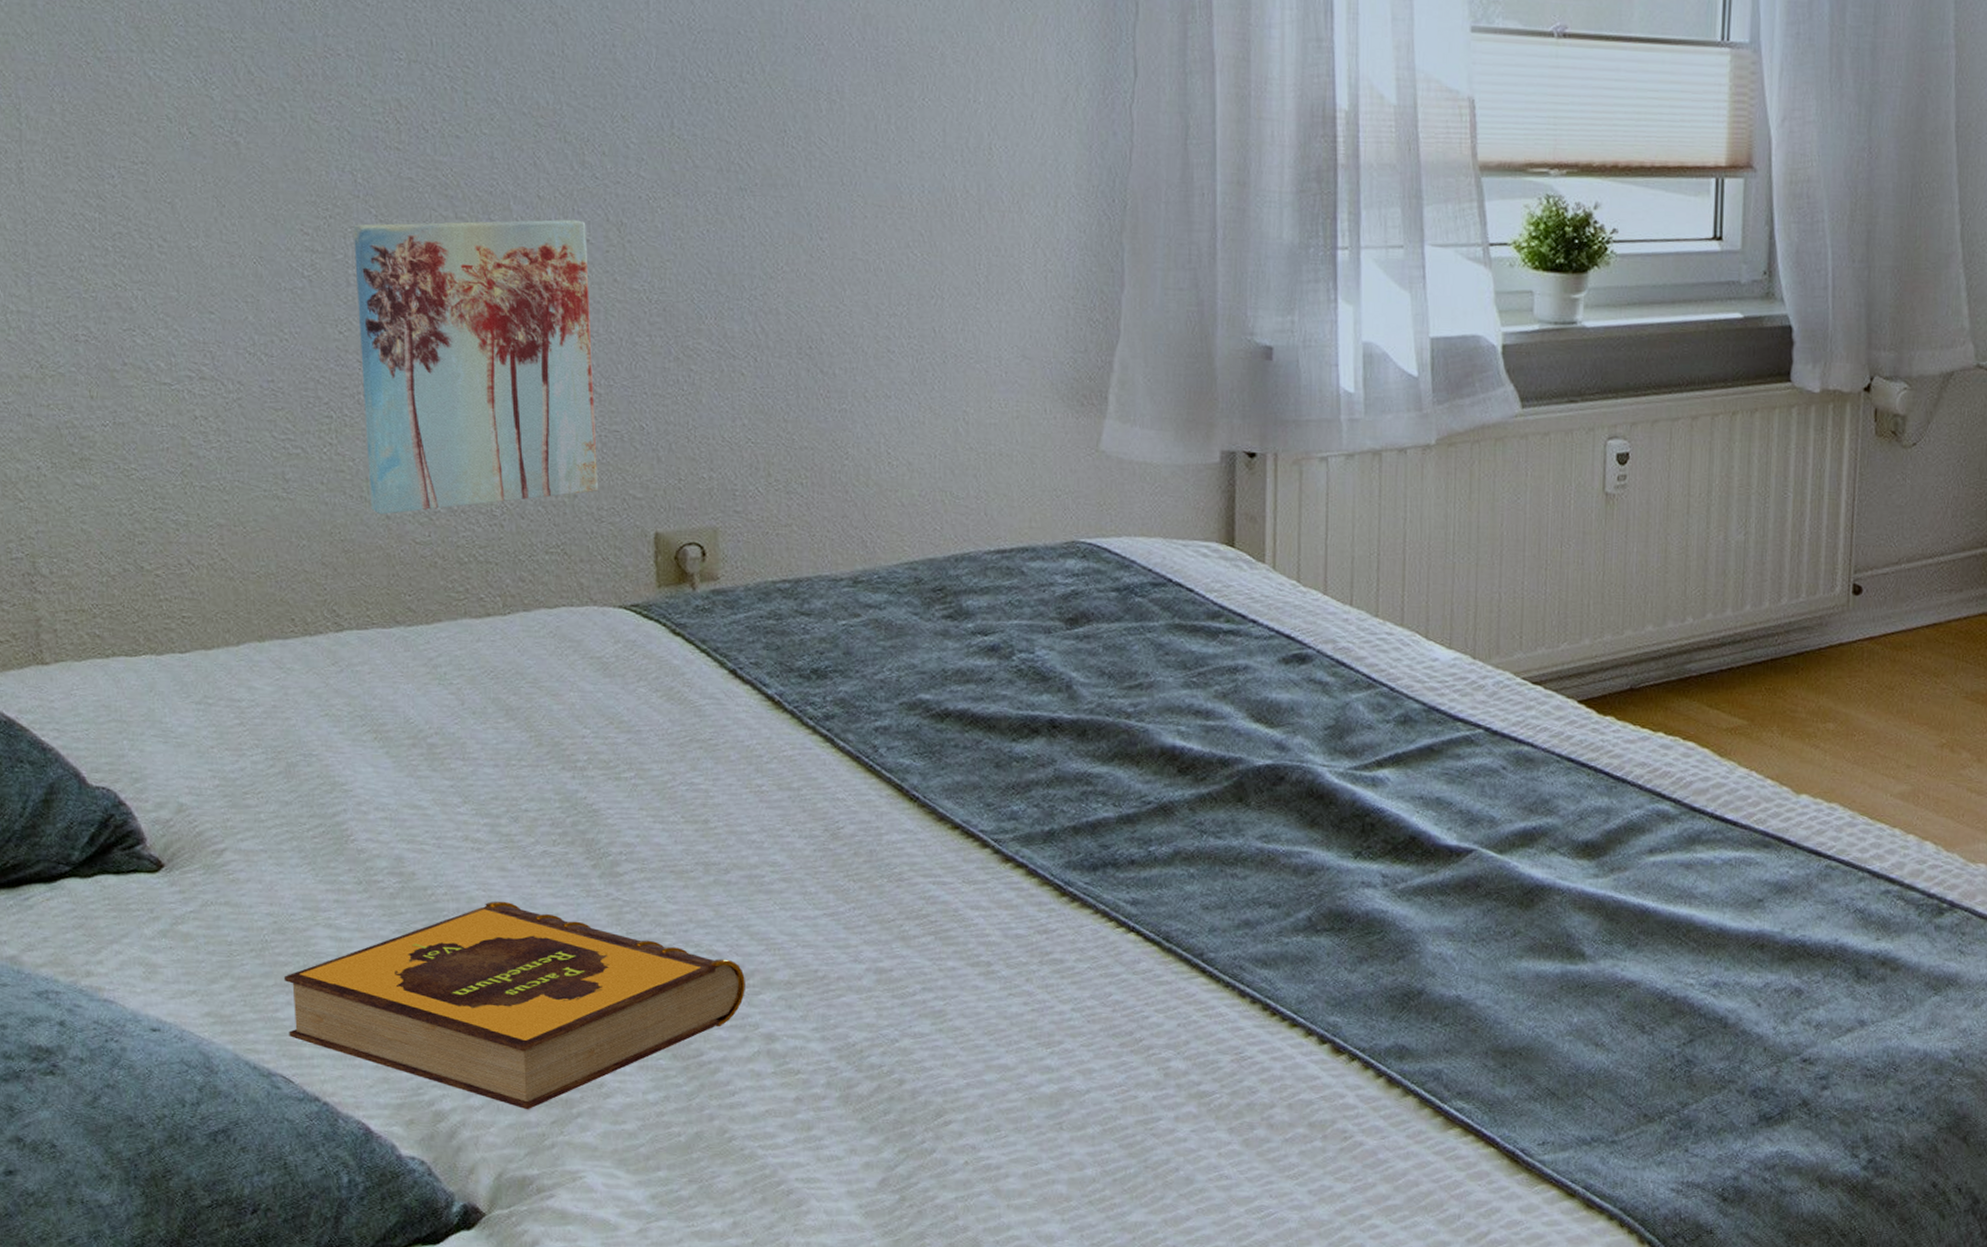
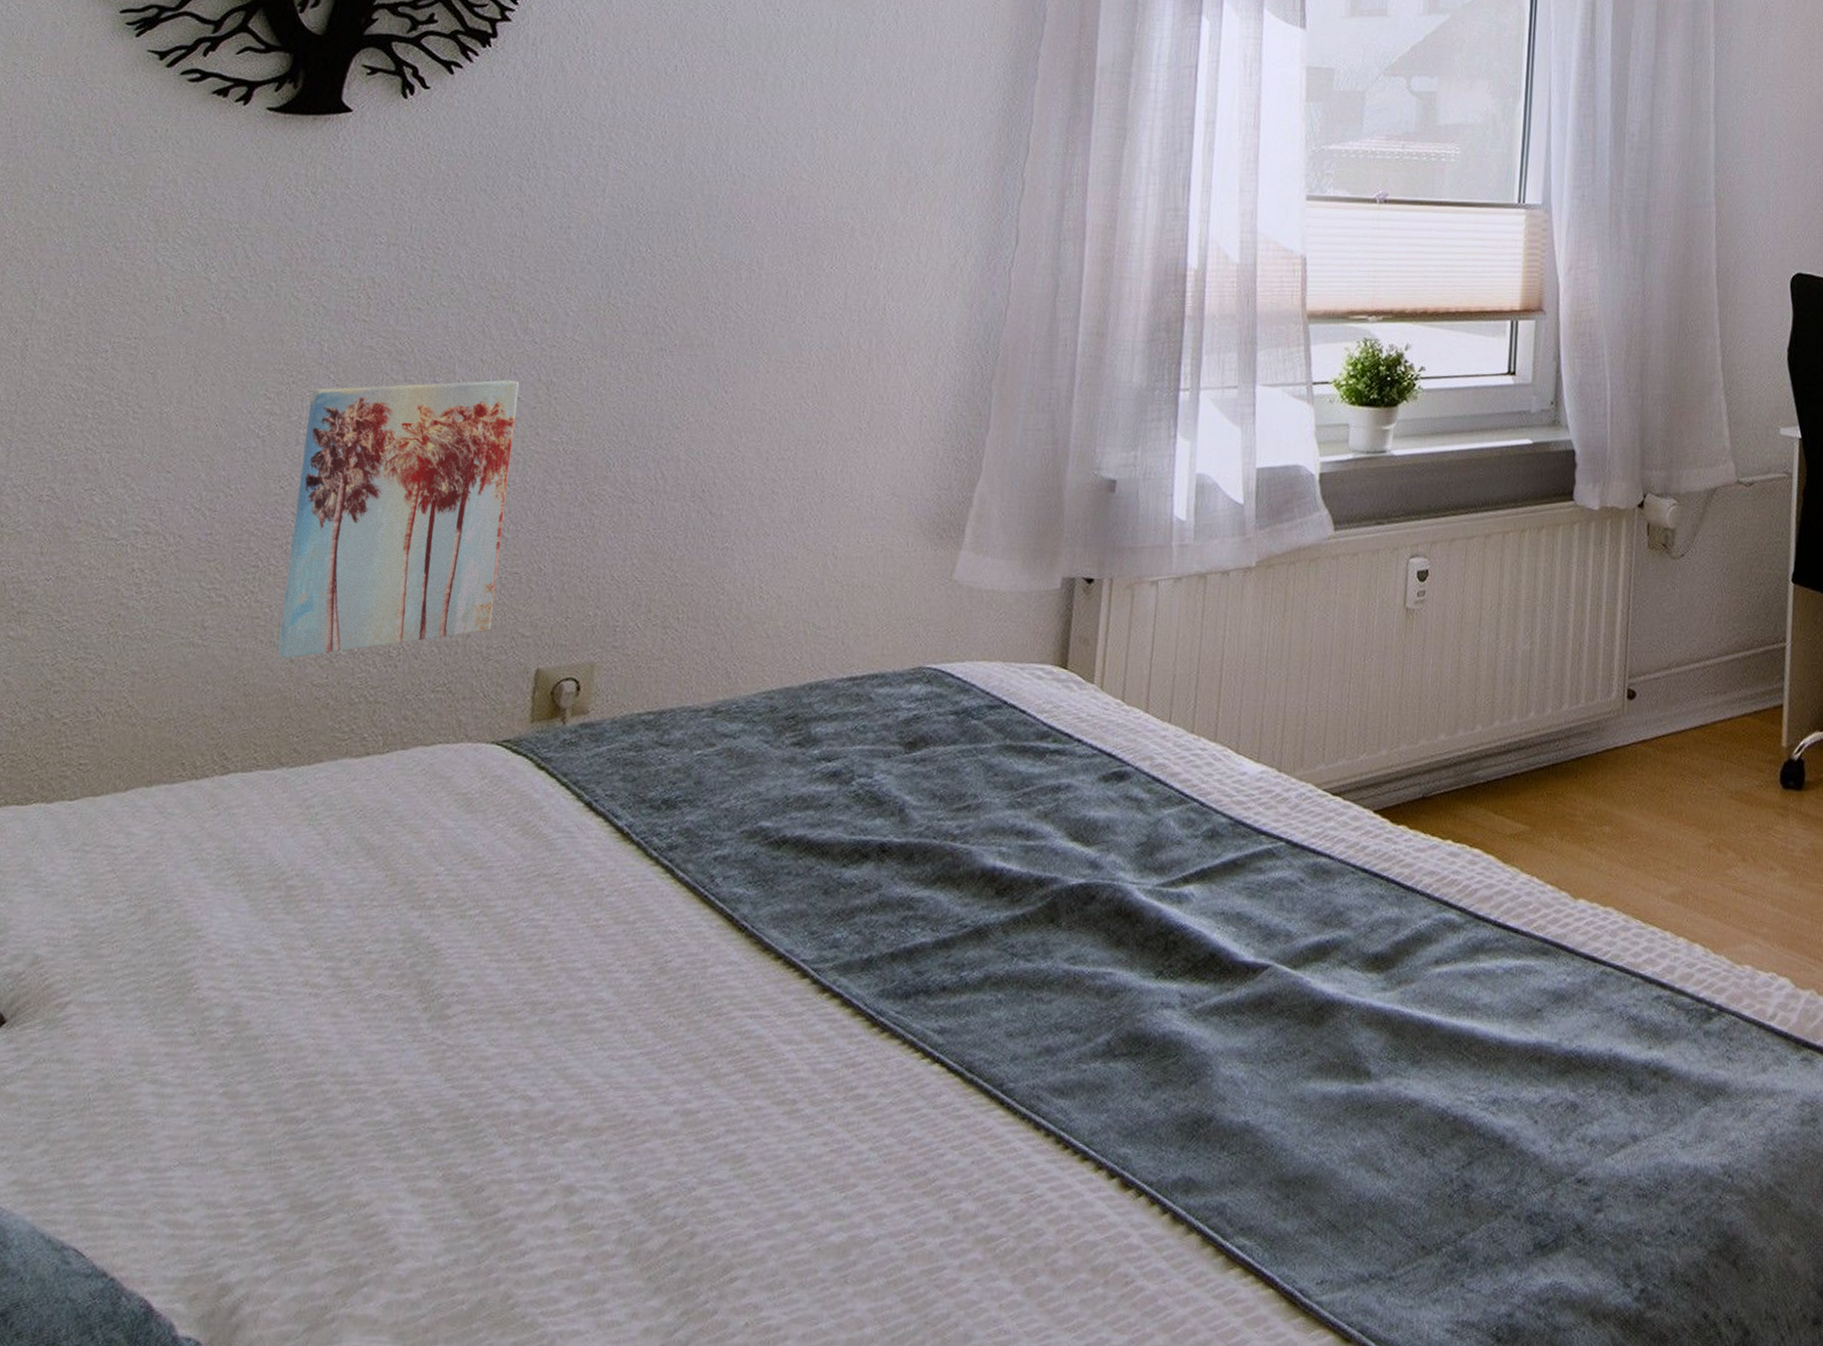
hardback book: present [283,901,745,1110] -> none [90,1049,554,1280]

